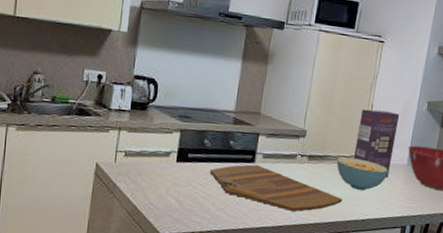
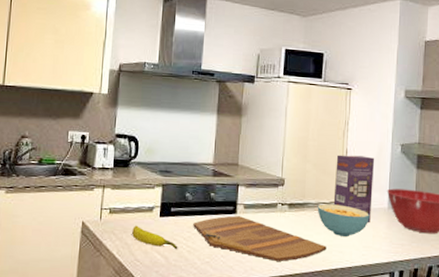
banana: none [147,169,194,194] -> present [132,225,178,249]

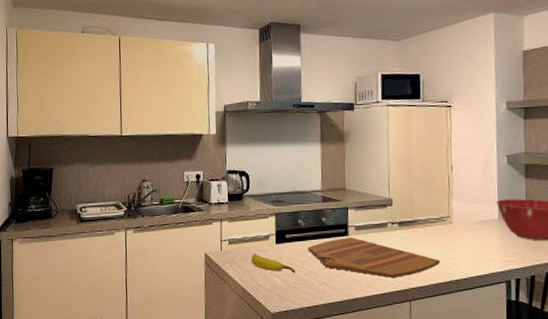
cereal bowl: present [317,204,370,236] -> none [427,219,481,249]
cereal box: present [333,154,375,222] -> none [442,170,482,234]

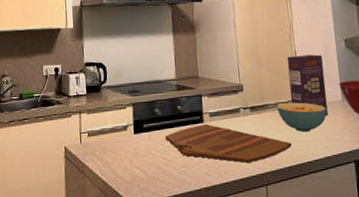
banana: present [251,253,296,272] -> none [111,144,155,162]
cereal bowl: none [427,219,481,249] -> present [276,102,327,132]
cereal box: none [442,170,482,234] -> present [287,54,328,116]

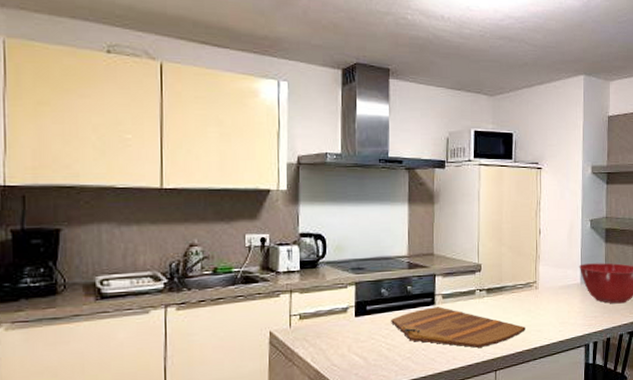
cereal bowl: present [276,102,327,132] -> none [514,284,564,316]
cereal box: present [287,54,328,116] -> none [529,234,567,299]

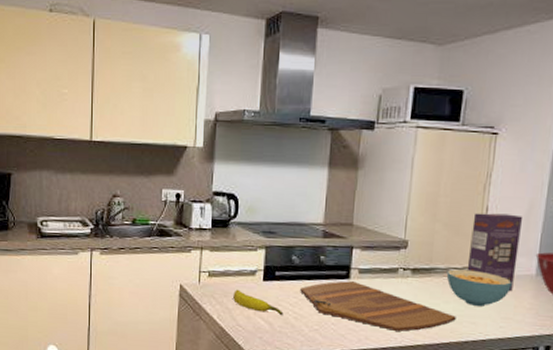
banana: none [326,328,377,348] -> present [233,289,284,315]
cereal bowl: none [514,284,564,316] -> present [446,269,512,306]
cereal box: none [529,234,567,299] -> present [467,213,523,291]

